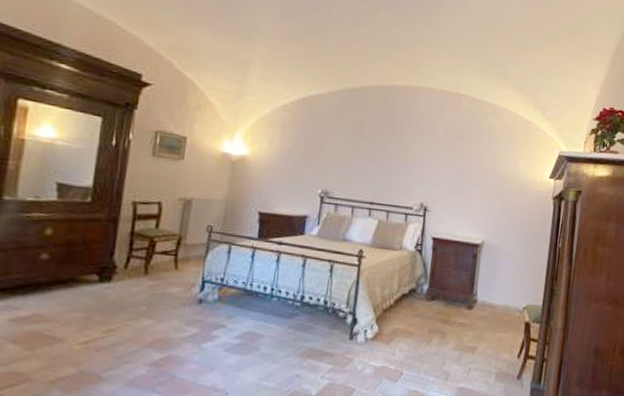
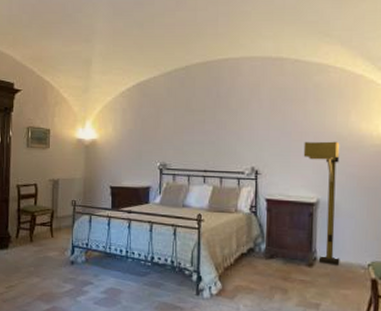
floor lamp: none [472,182,508,308] -> present [303,141,340,266]

